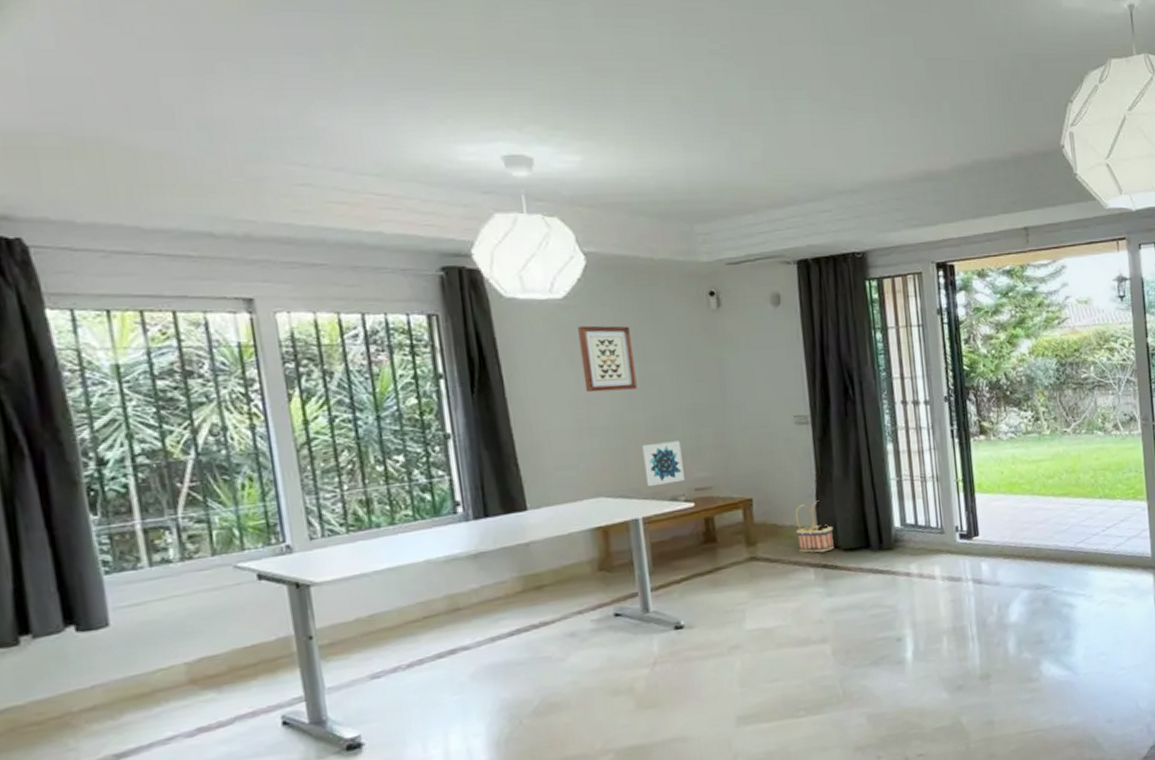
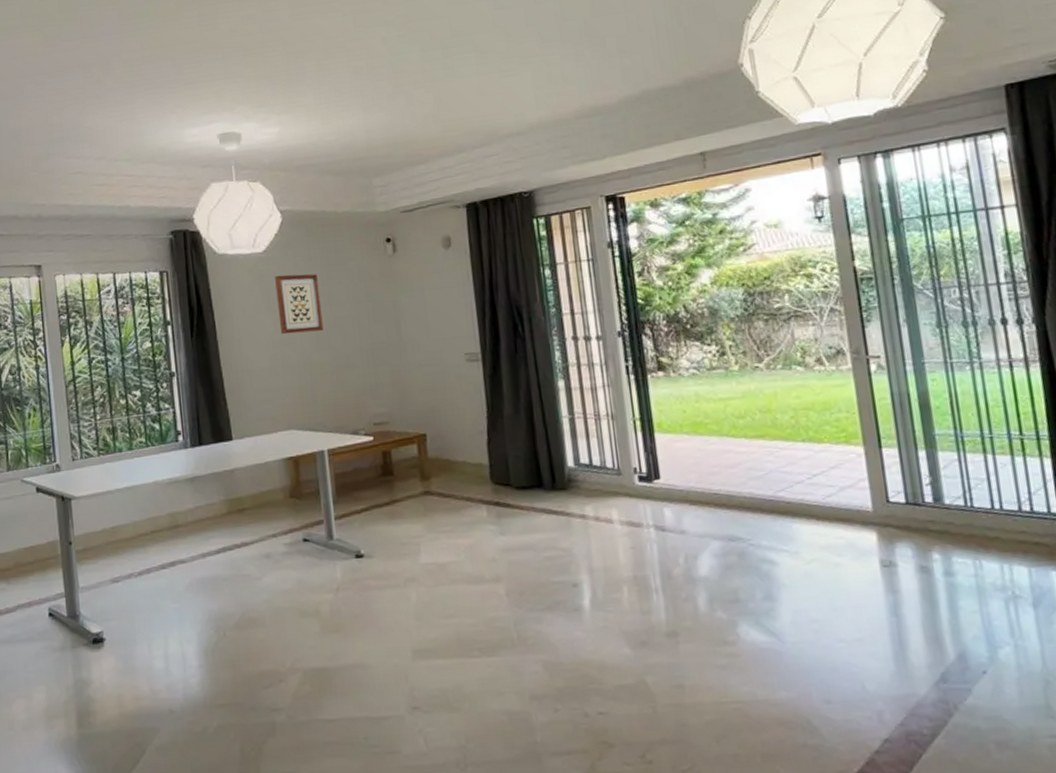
wall art: present [642,441,685,487] -> none [327,378,364,421]
basket: present [795,500,834,553] -> none [467,437,506,490]

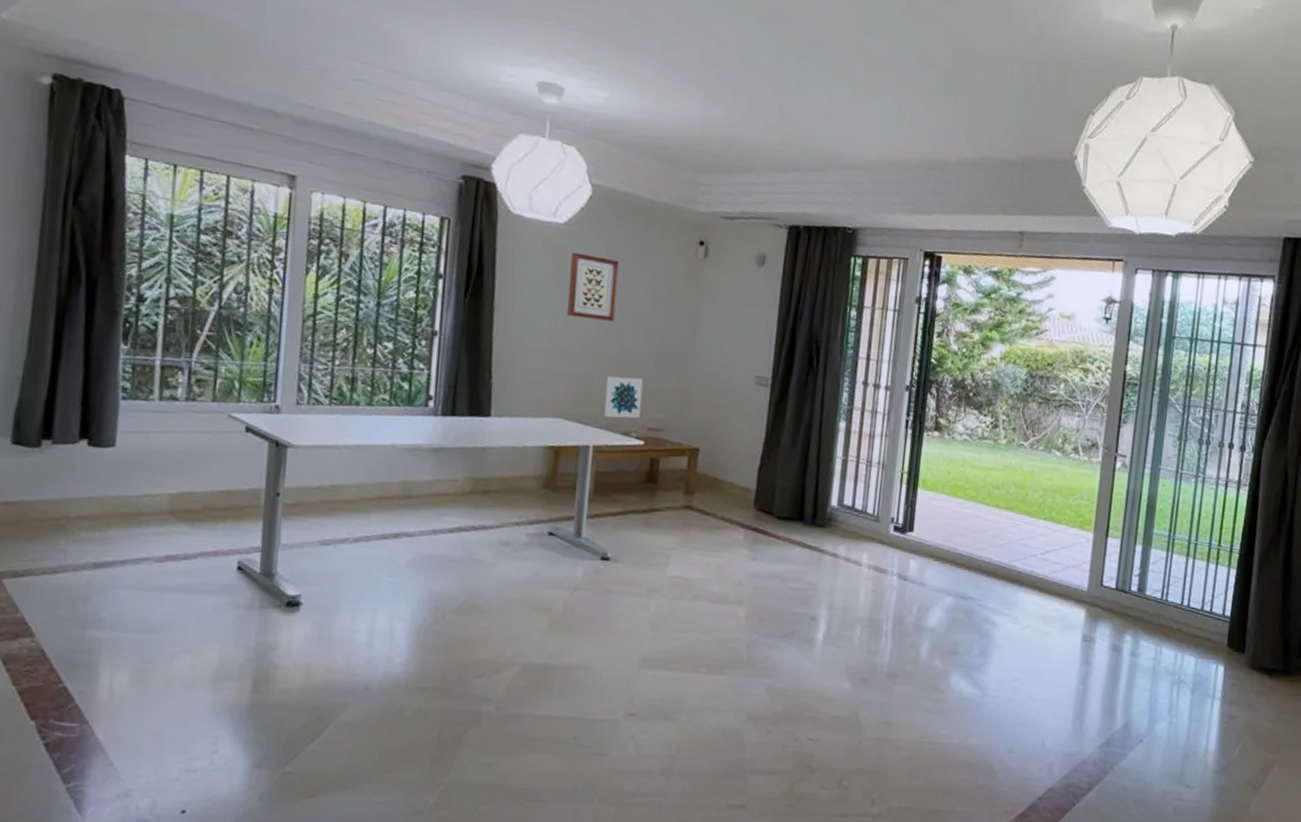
wall art: none [327,378,364,421] -> present [603,375,643,419]

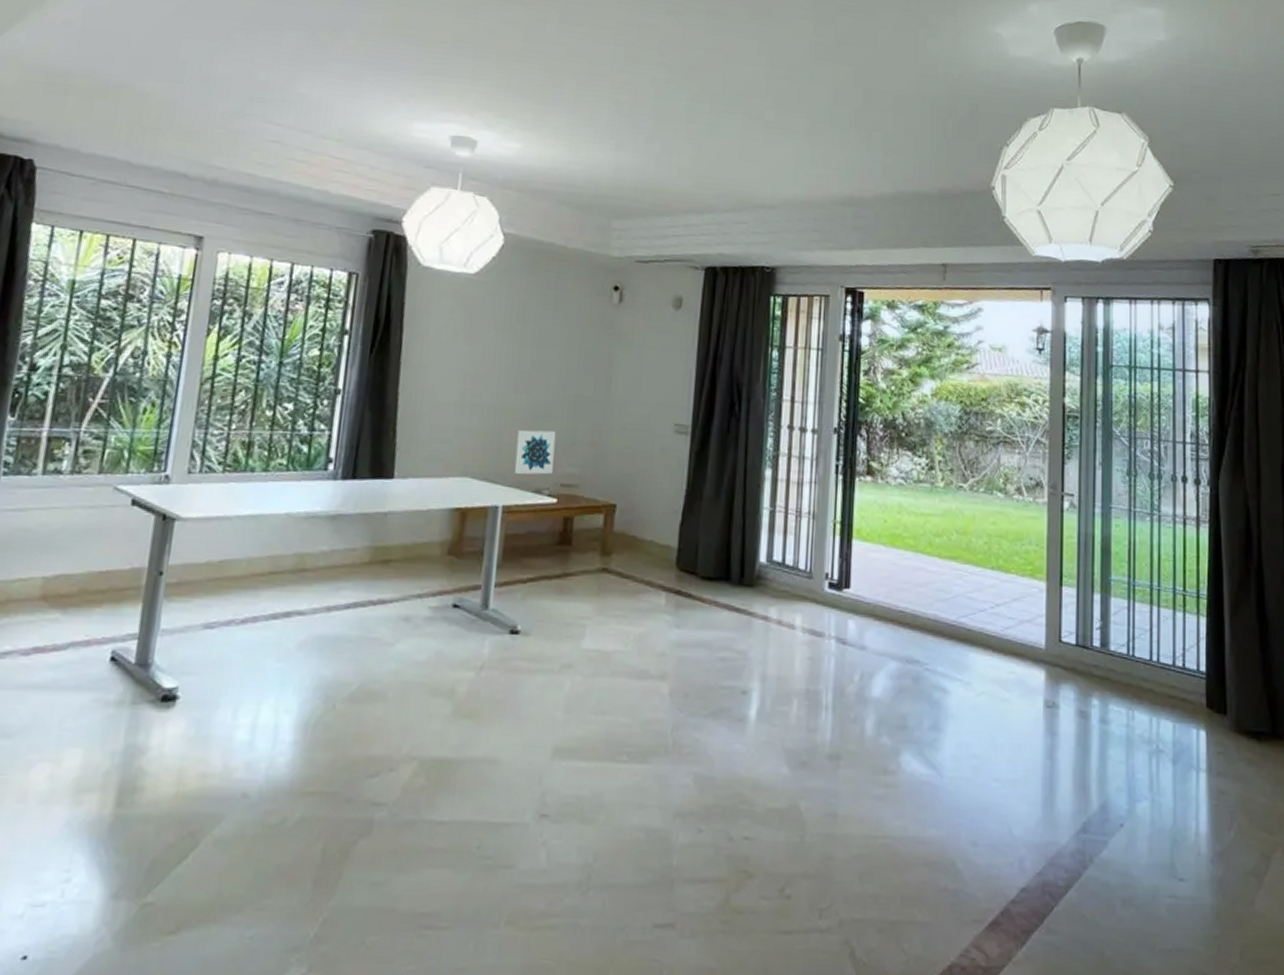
wall art: present [566,252,619,322] -> none [476,302,531,372]

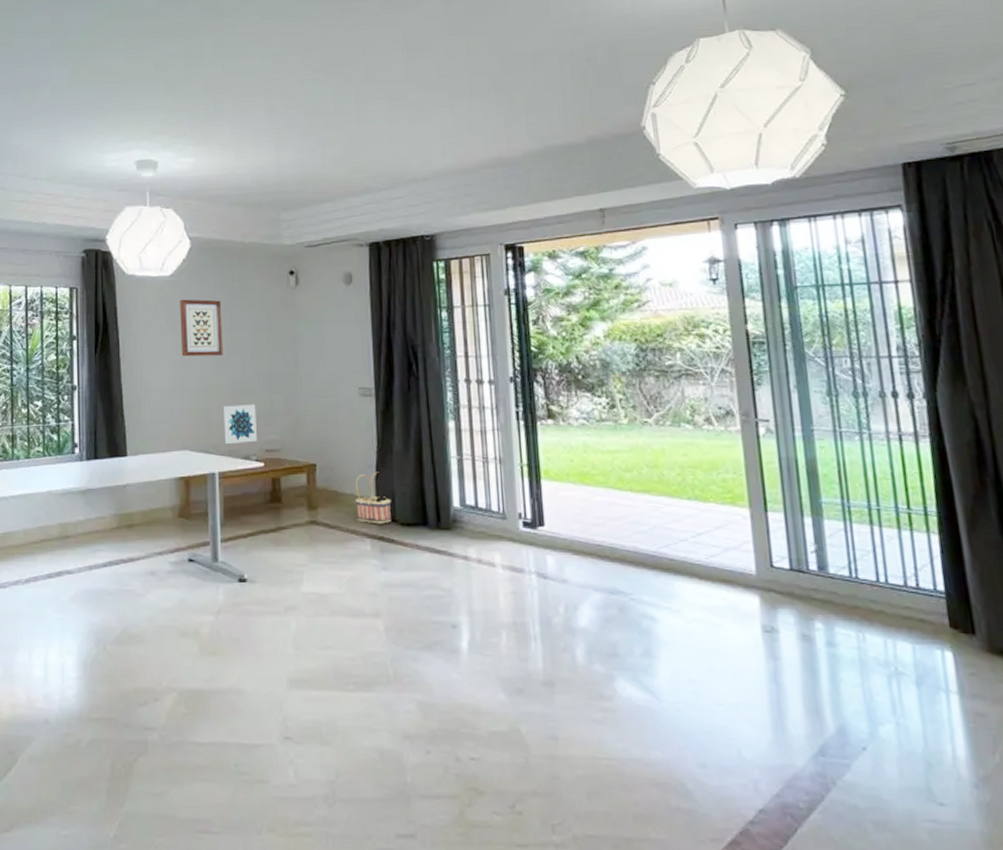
wall art: none [476,302,531,372] -> present [180,299,223,357]
basket: none [654,518,694,577] -> present [355,472,392,524]

